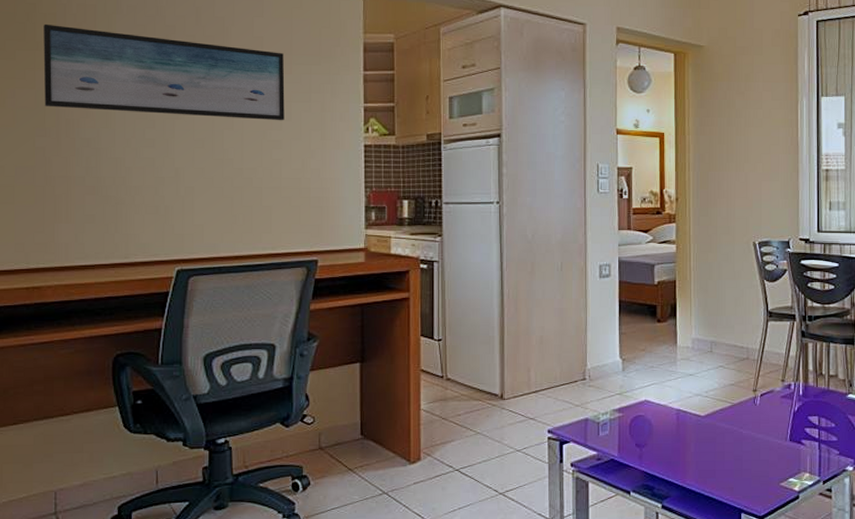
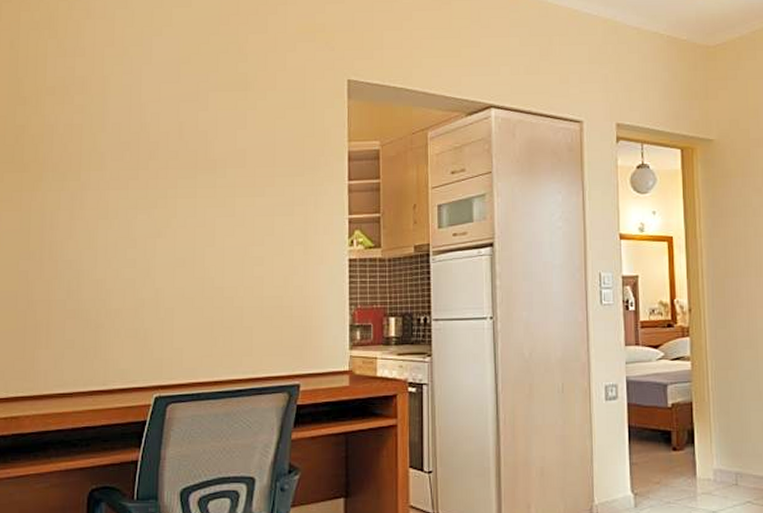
wall art: present [43,23,285,121] -> none [29,145,267,236]

